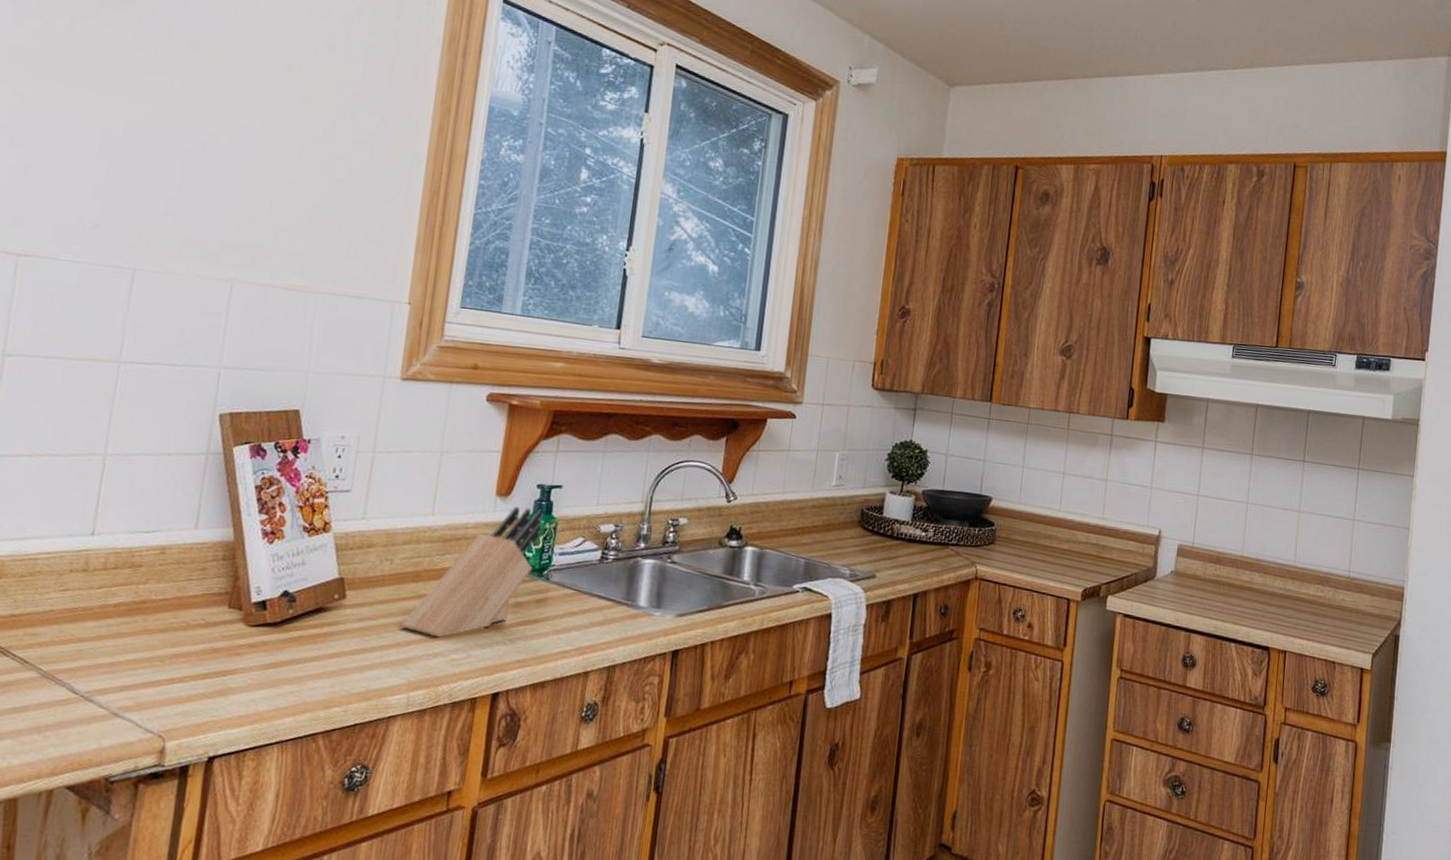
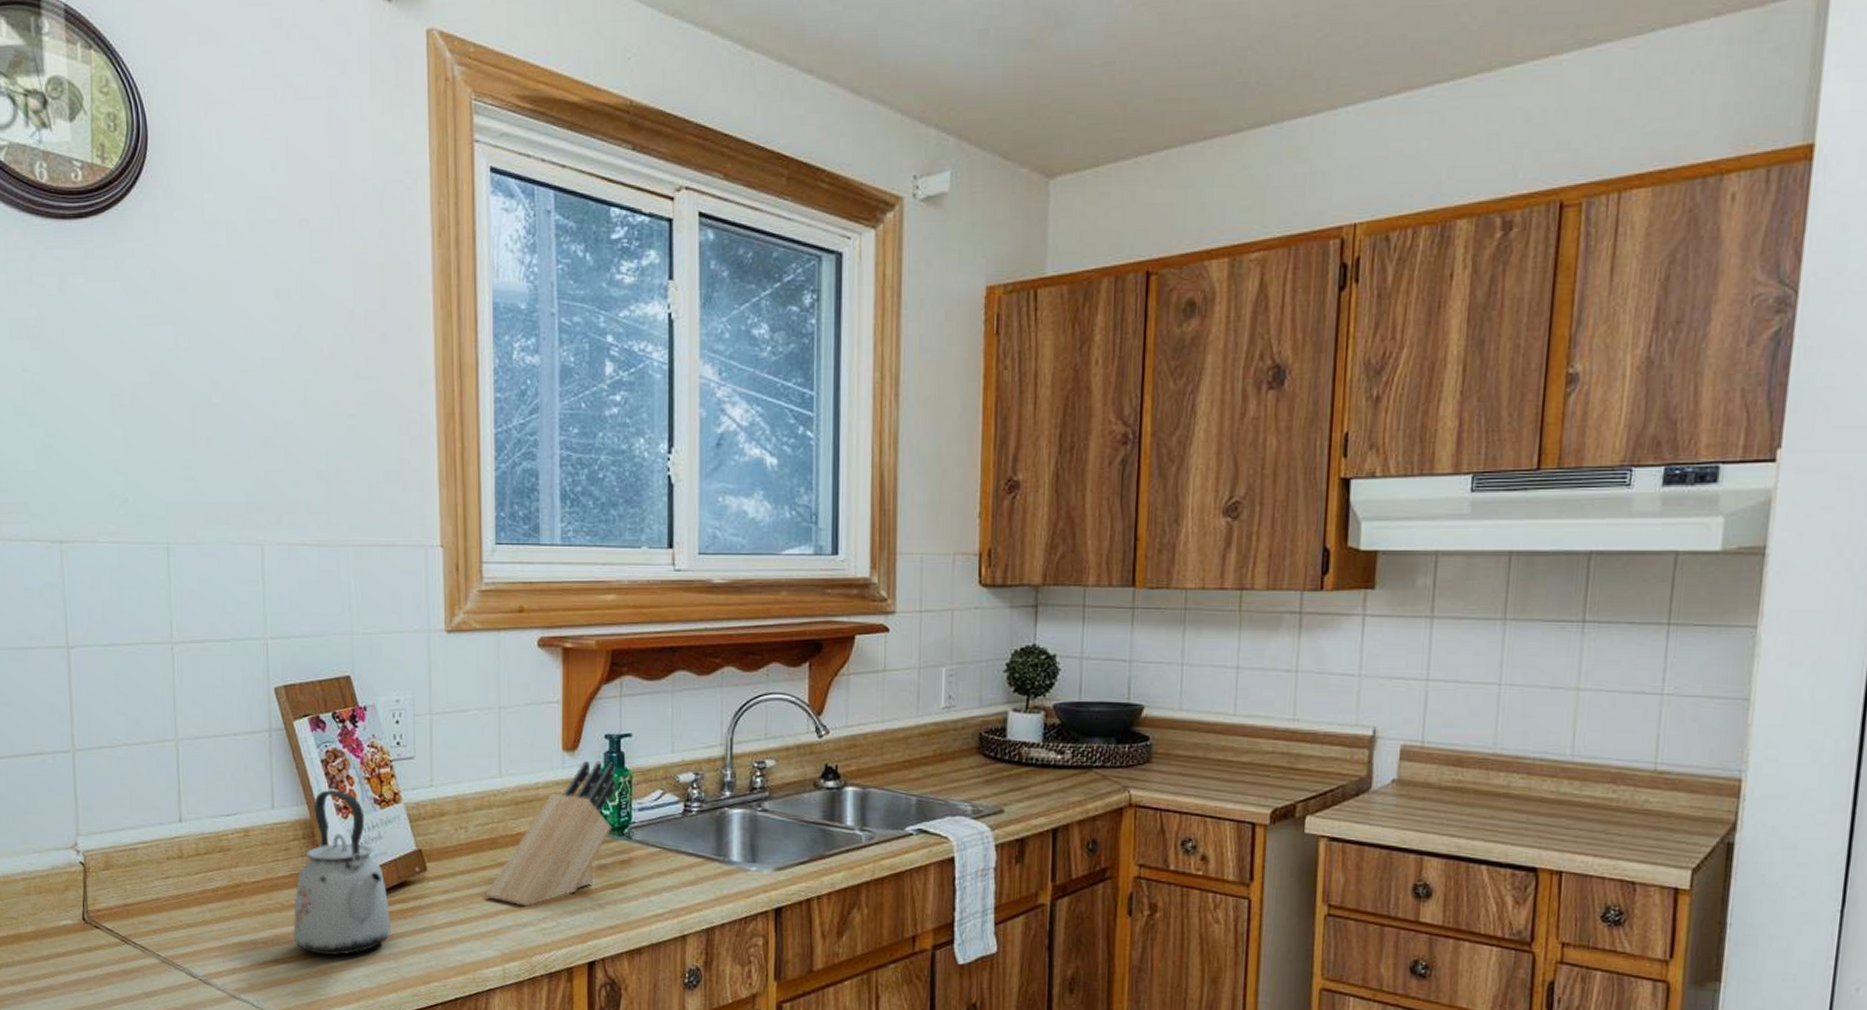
kettle: none [194,515,302,677] -> present [293,790,391,955]

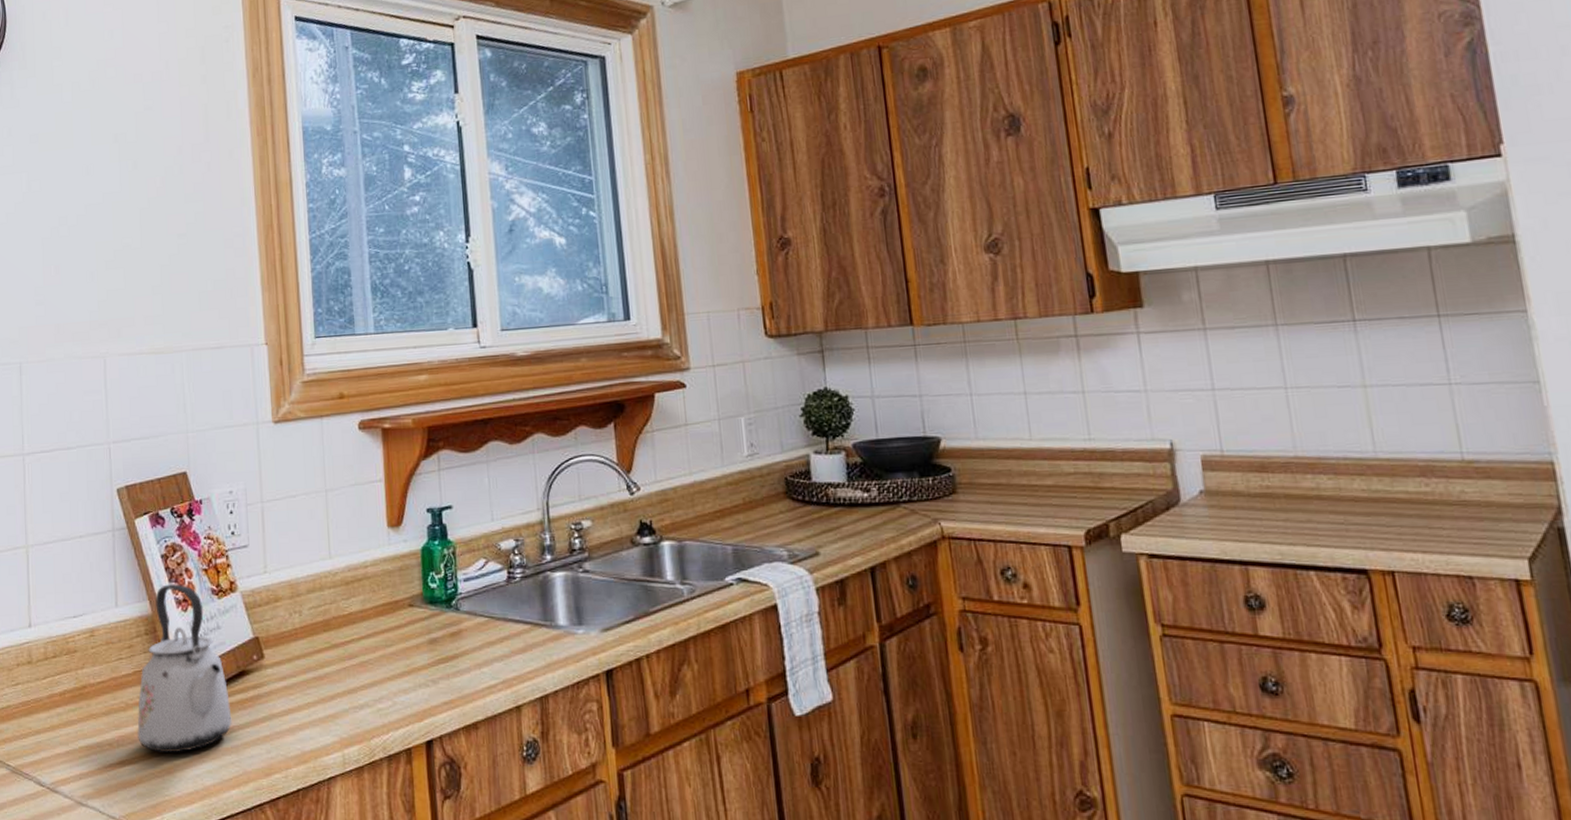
knife block: present [485,761,616,907] -> none [321,535,442,688]

